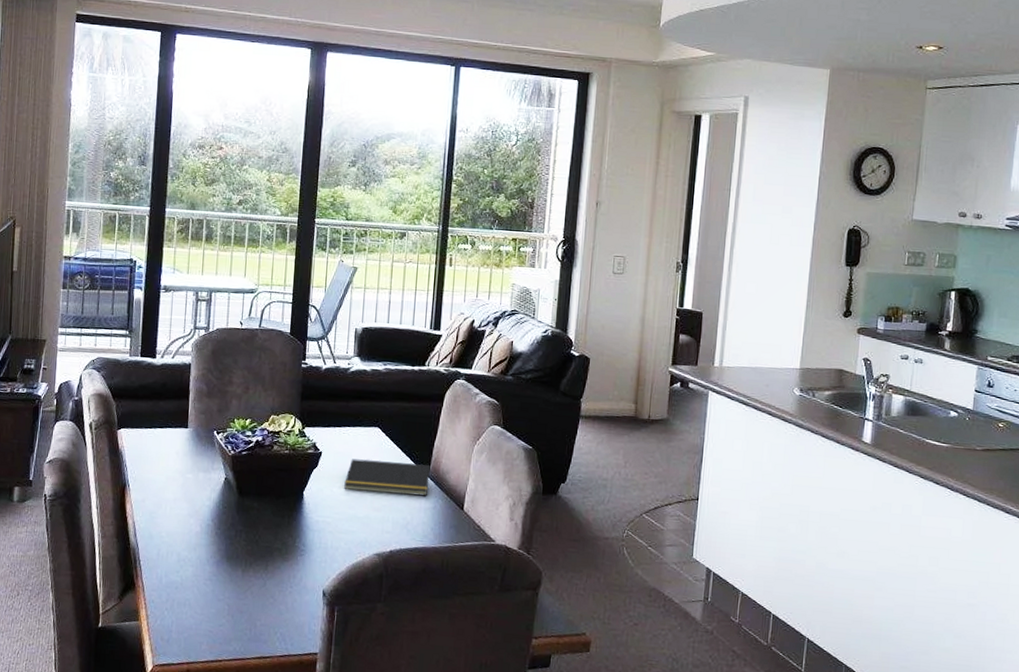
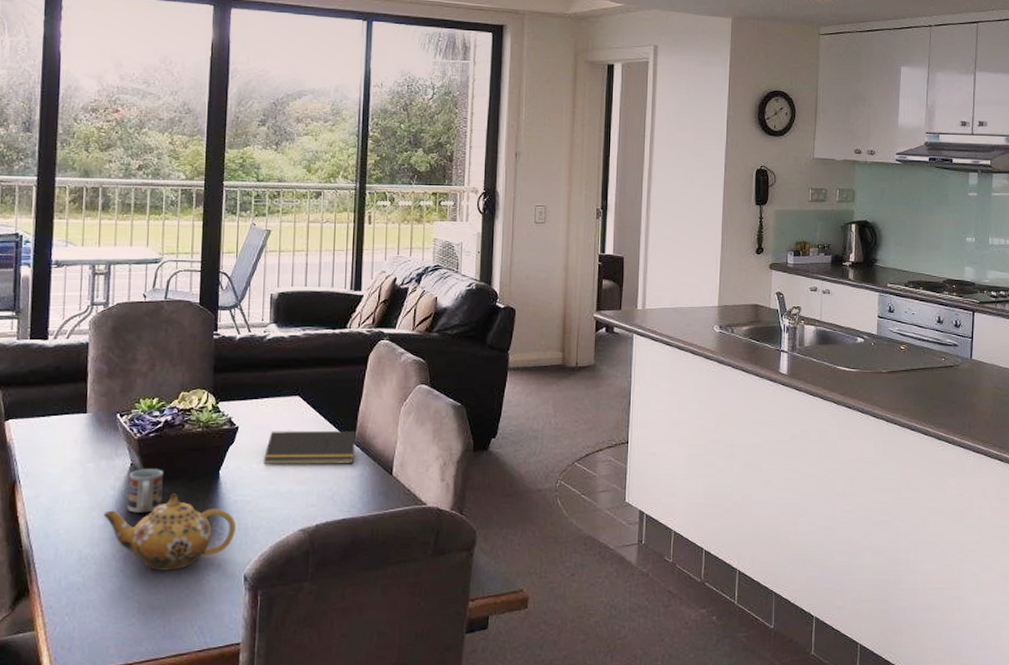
teapot: none [200,508,317,580] -> present [103,493,236,571]
cup: none [221,483,254,525] -> present [127,469,164,513]

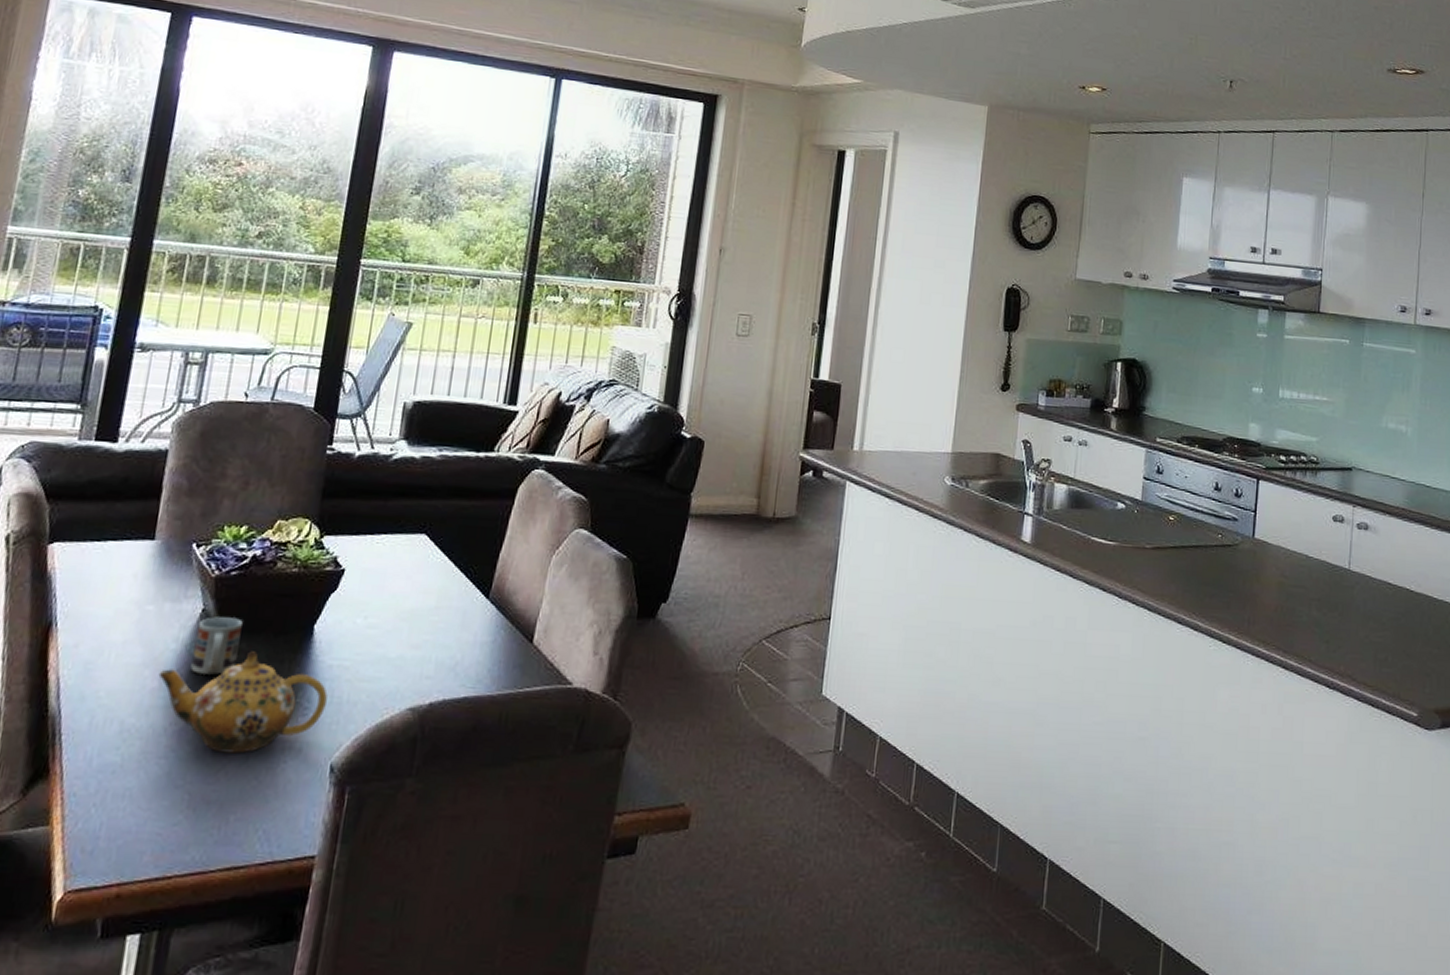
notepad: present [264,430,356,464] -> none [372,577,492,626]

